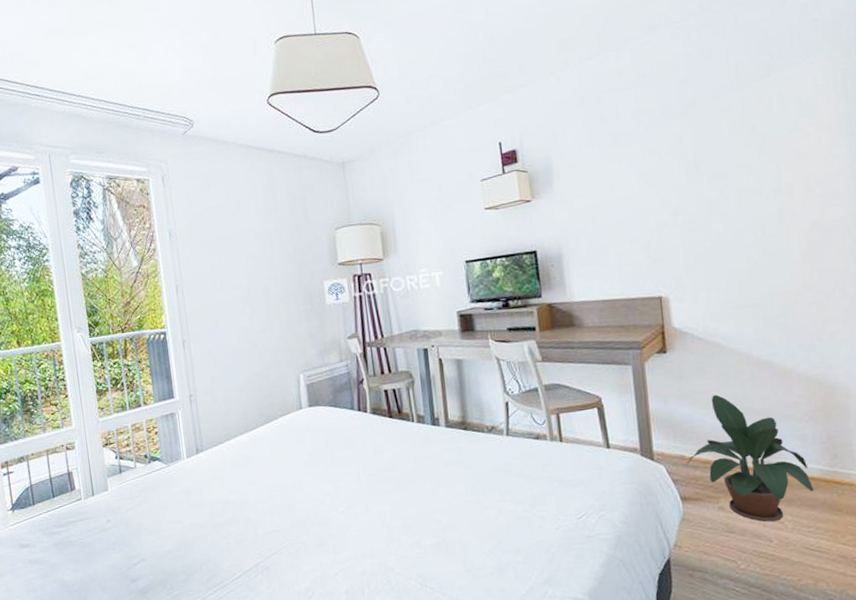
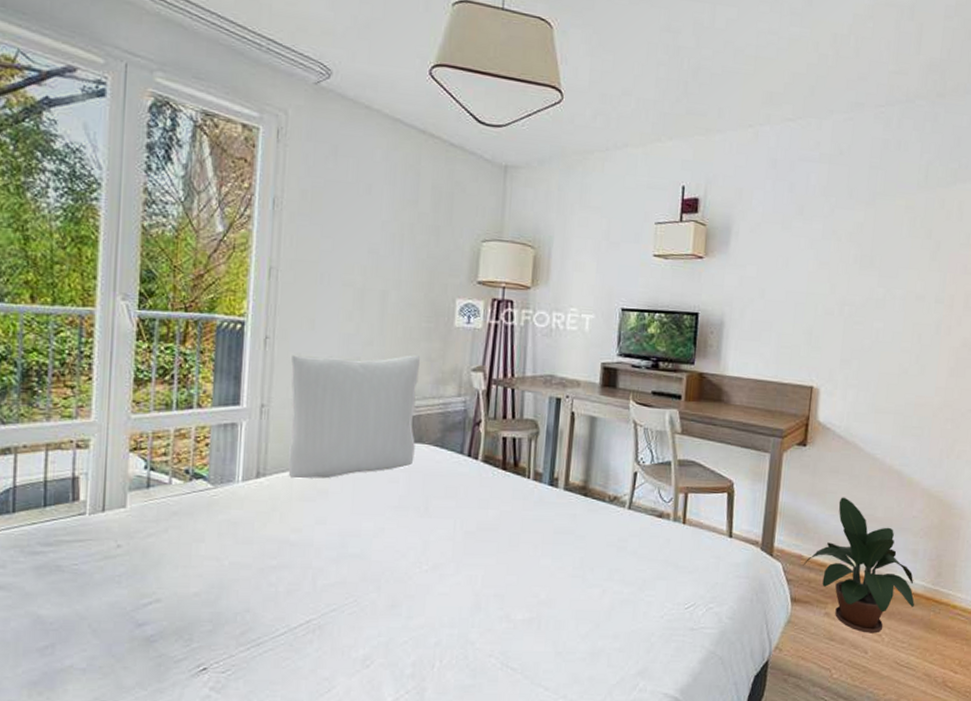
pillow: none [205,334,315,450] -> present [287,355,420,479]

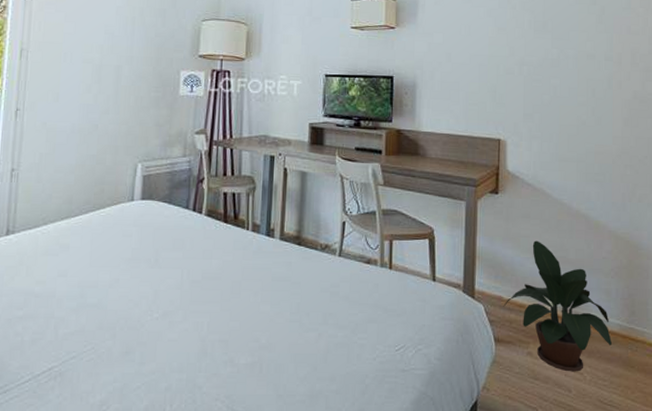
pillow: present [287,355,420,479] -> none [33,121,149,235]

